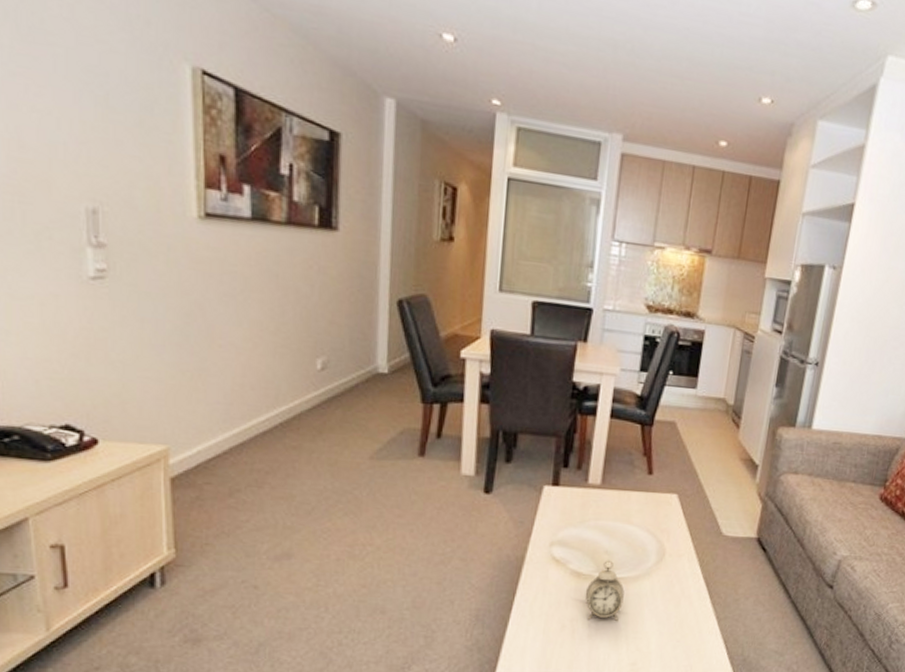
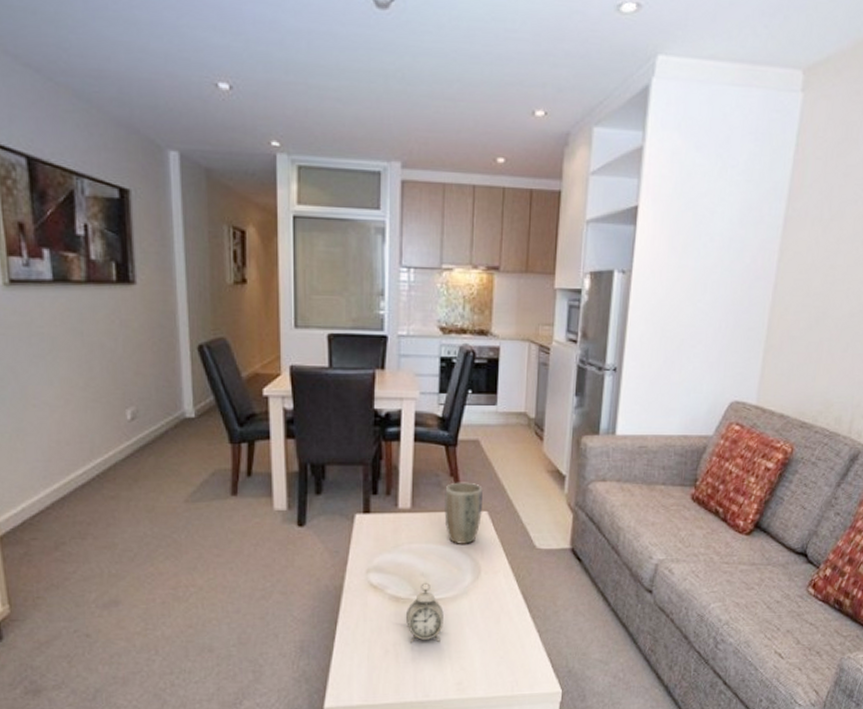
plant pot: none [633,462,675,526] -> present [444,482,483,546]

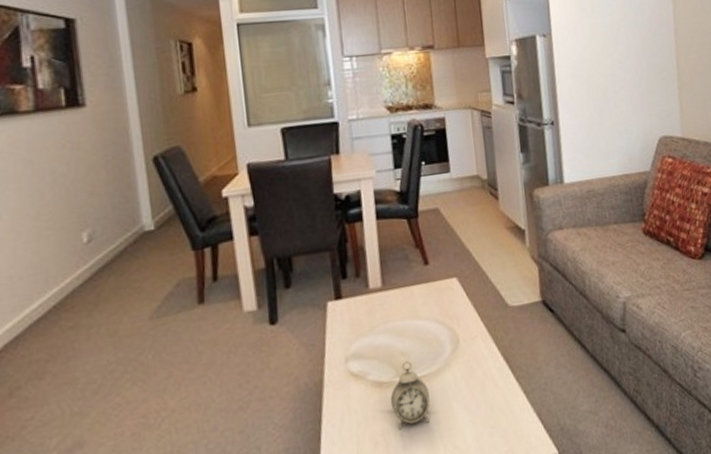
plant pot: present [444,482,483,546] -> none [412,251,452,316]

